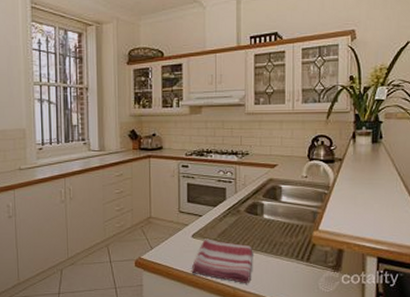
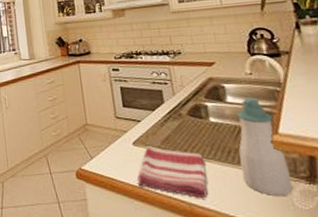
soap bottle: none [282,198,321,281] -> present [237,97,293,196]

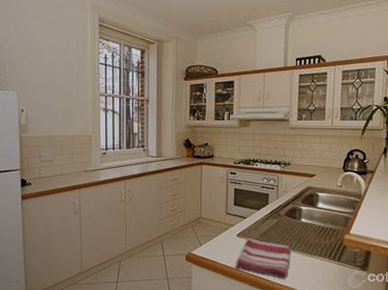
soap bottle: present [237,97,293,196] -> none [316,204,351,278]

